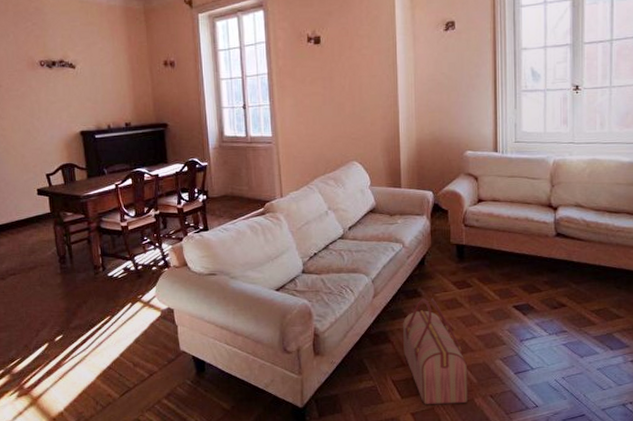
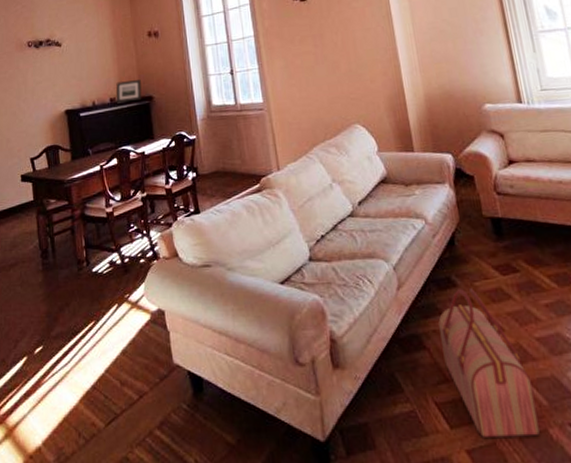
picture frame: none [131,107,157,128] -> present [116,80,142,103]

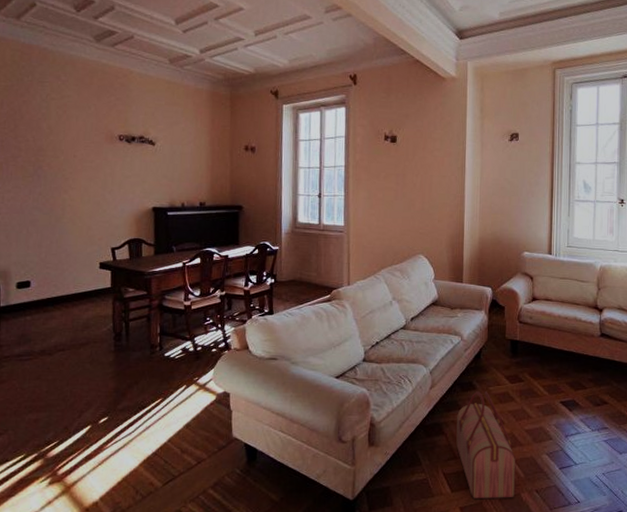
picture frame: present [116,80,142,103] -> none [205,188,233,209]

